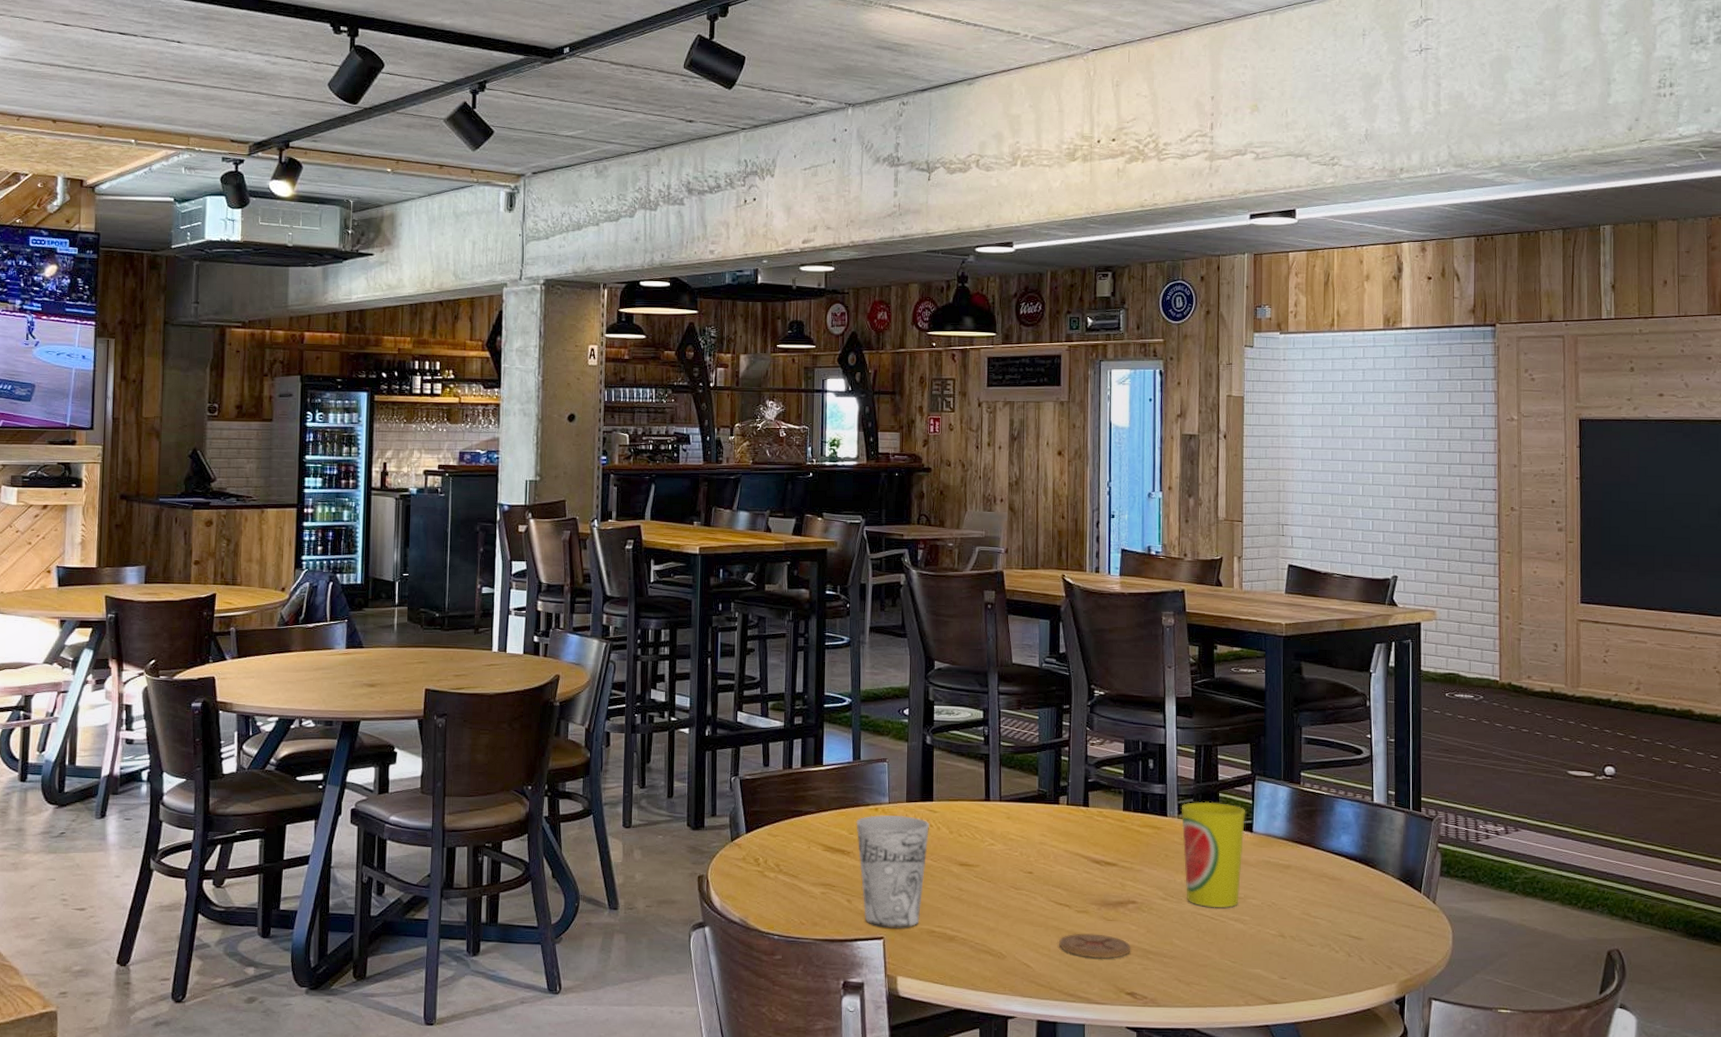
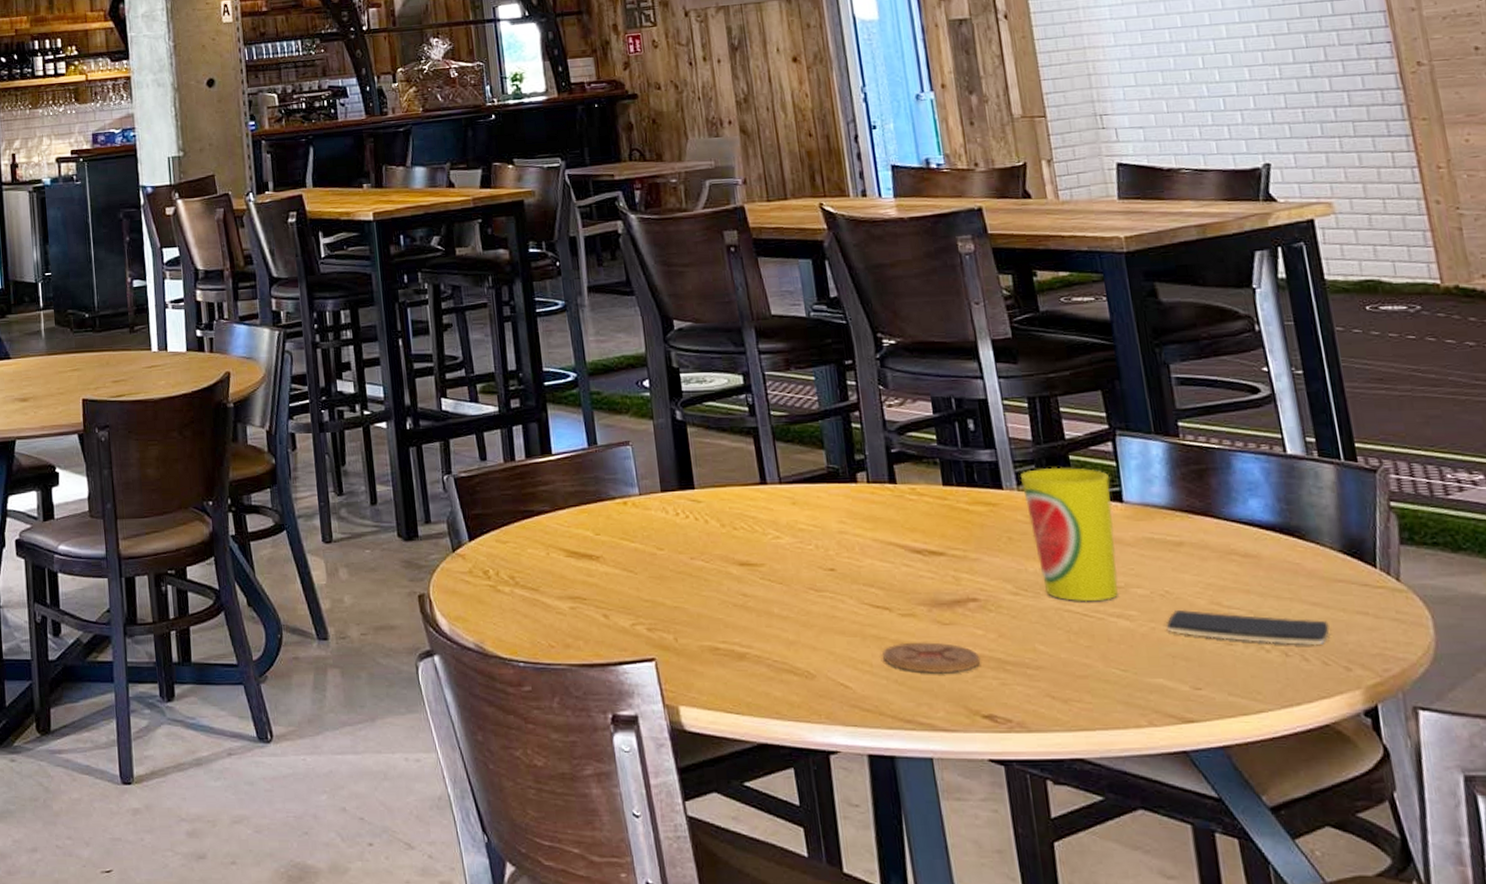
cup: present [856,815,930,929] -> none [602,508,698,648]
smartphone: none [1268,917,1382,949] -> present [1166,609,1330,646]

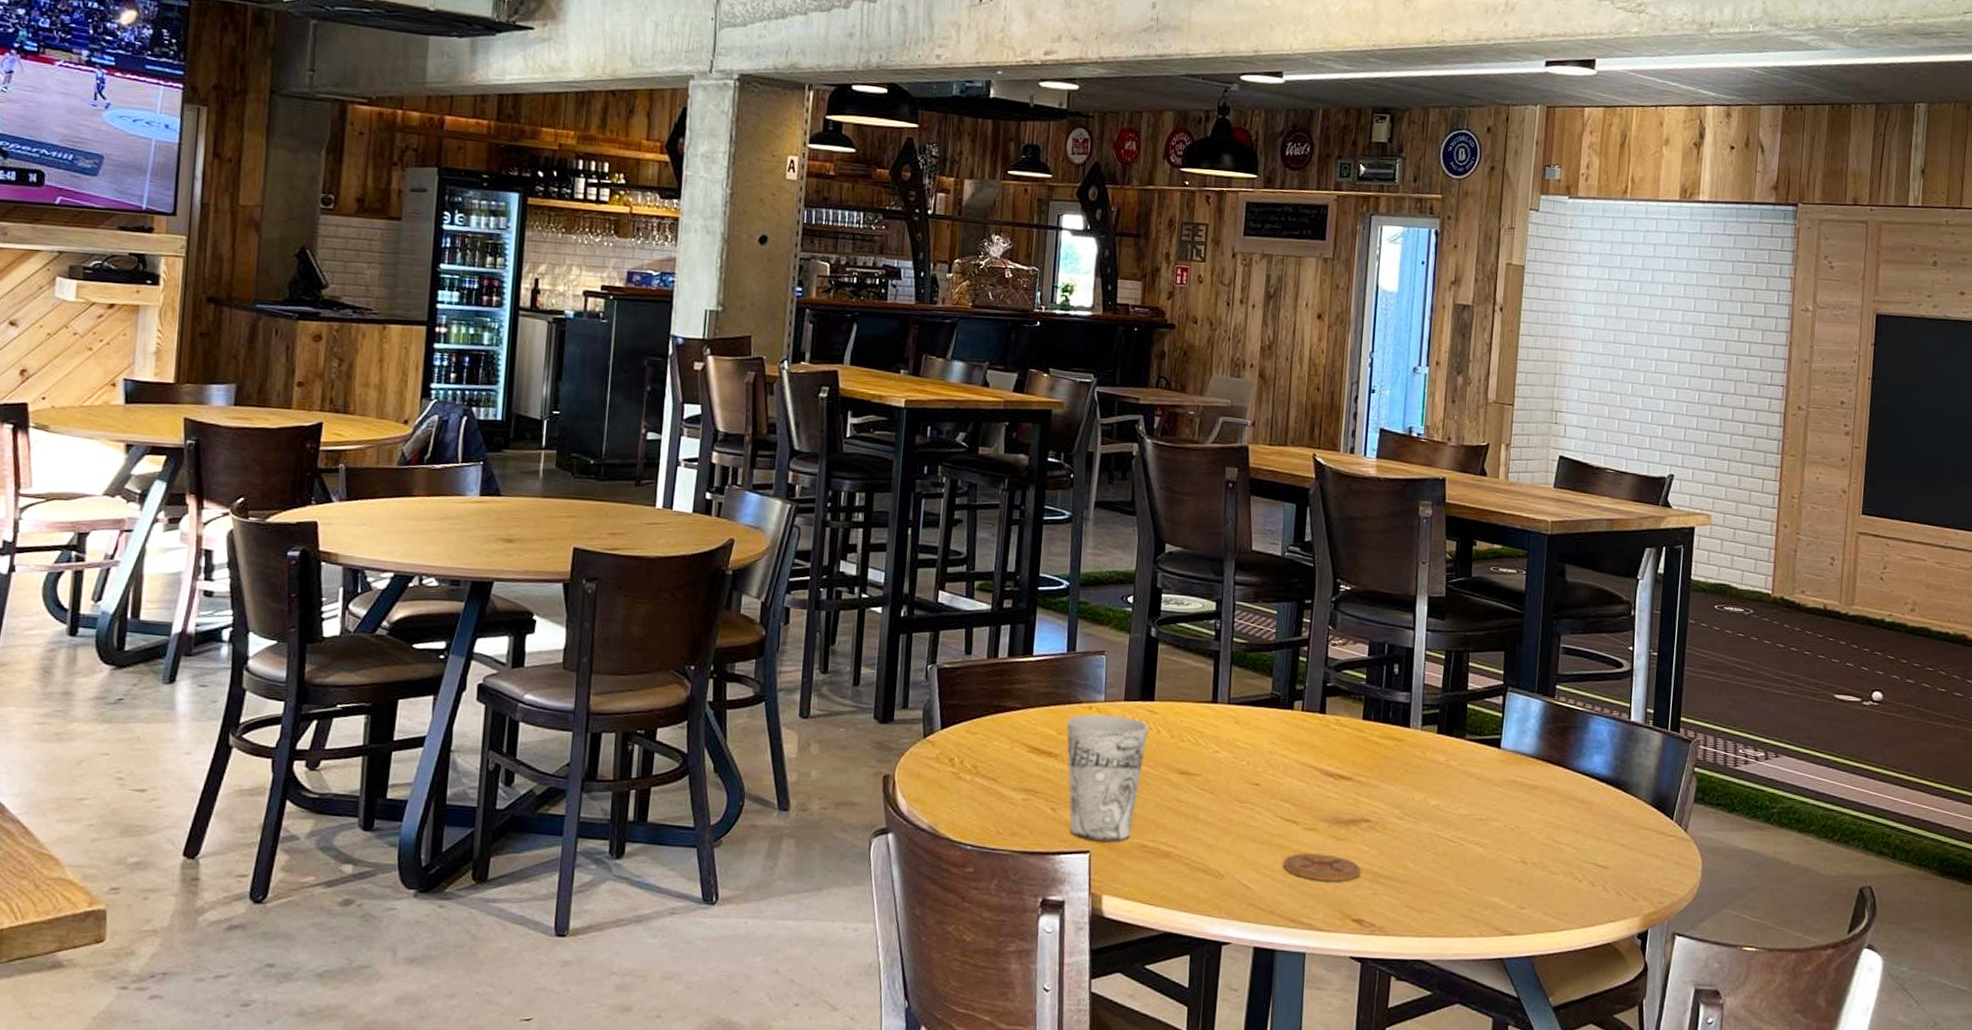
cup: none [602,508,698,648] -> present [1066,714,1150,842]
cup: present [1020,467,1118,602] -> none [1424,713,1495,830]
smartphone: present [1166,609,1330,646] -> none [1509,842,1629,879]

